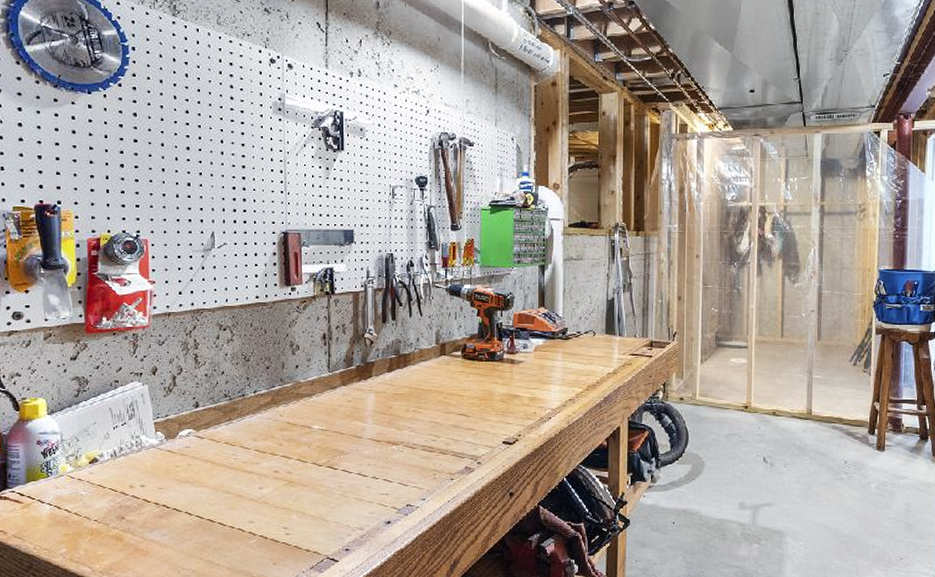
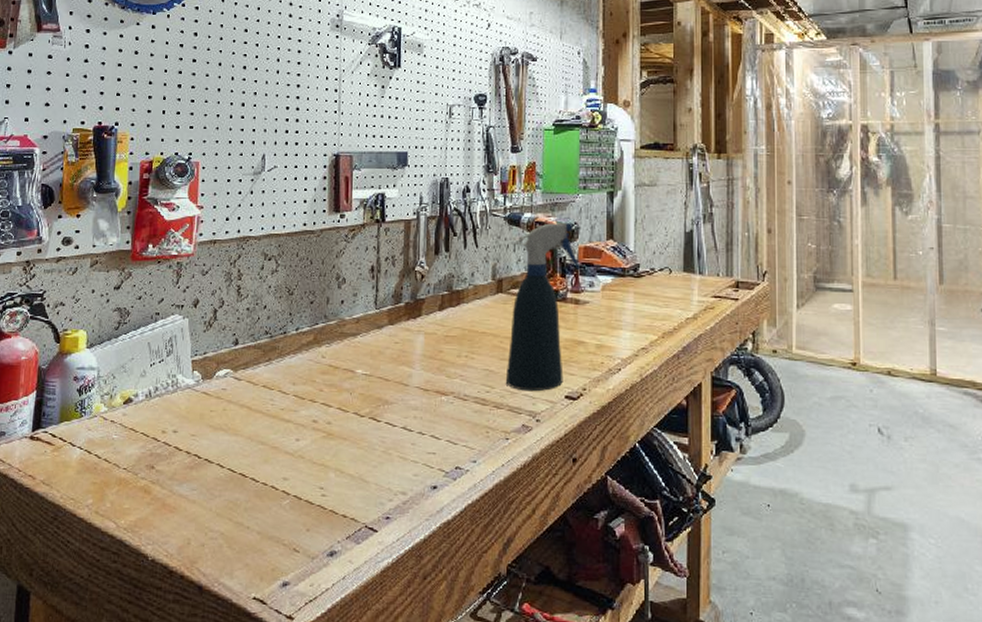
spray bottle: none [449,293,515,439] -> present [505,223,580,392]

